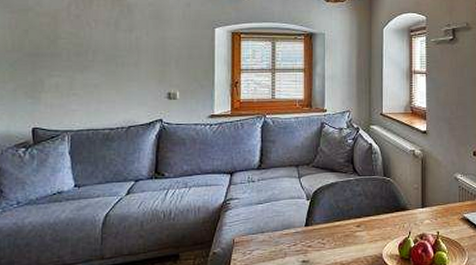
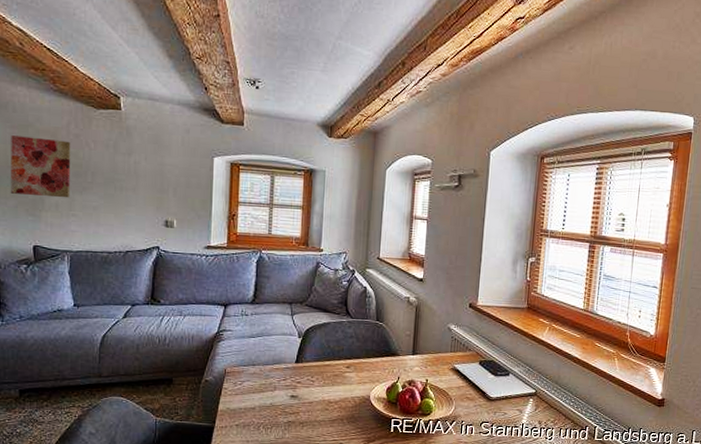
wall art: none [10,20,71,78] -> present [11,135,71,198]

